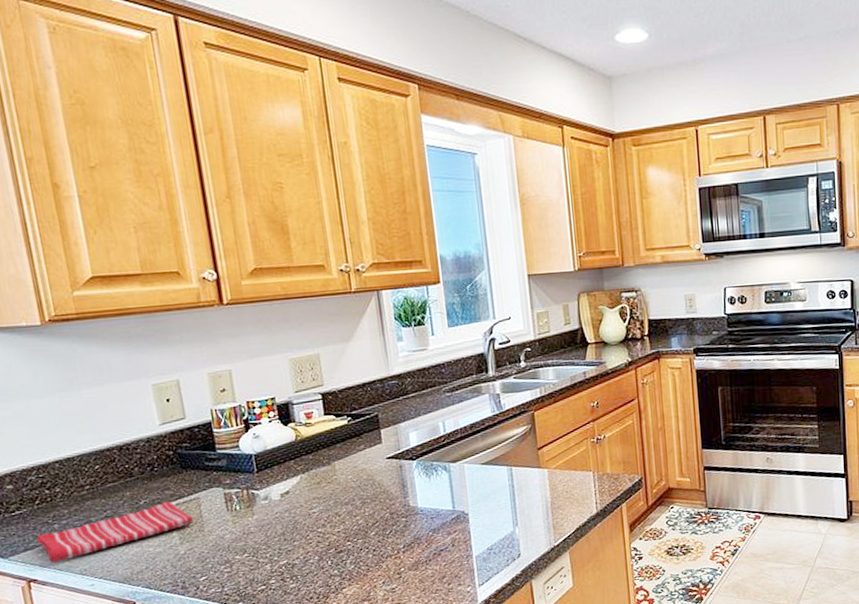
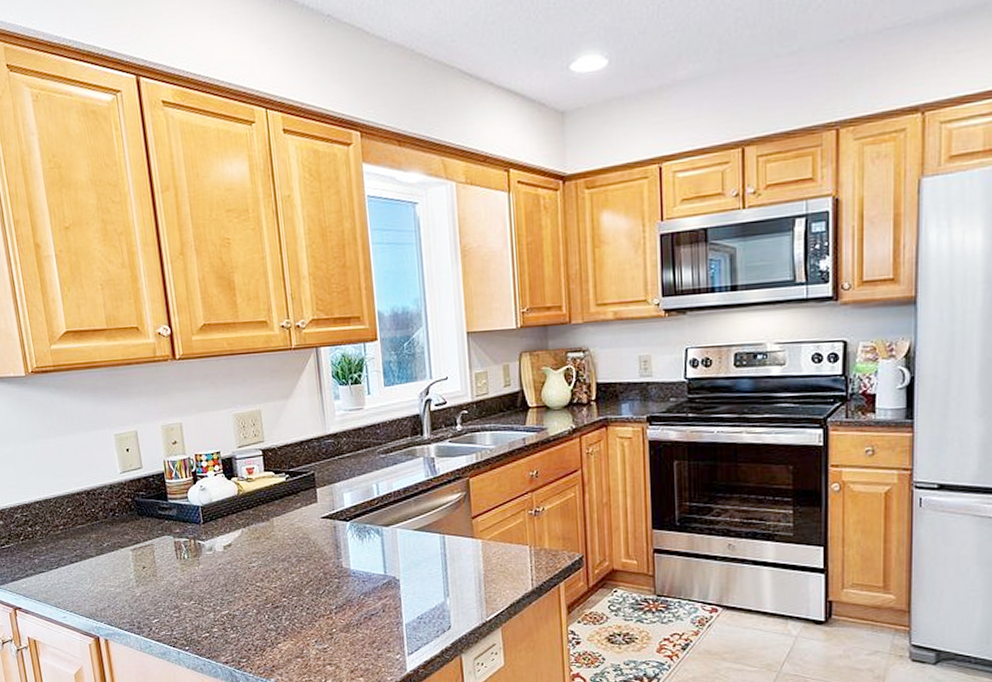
dish towel: present [36,501,194,563] -> none [21,545,149,594]

